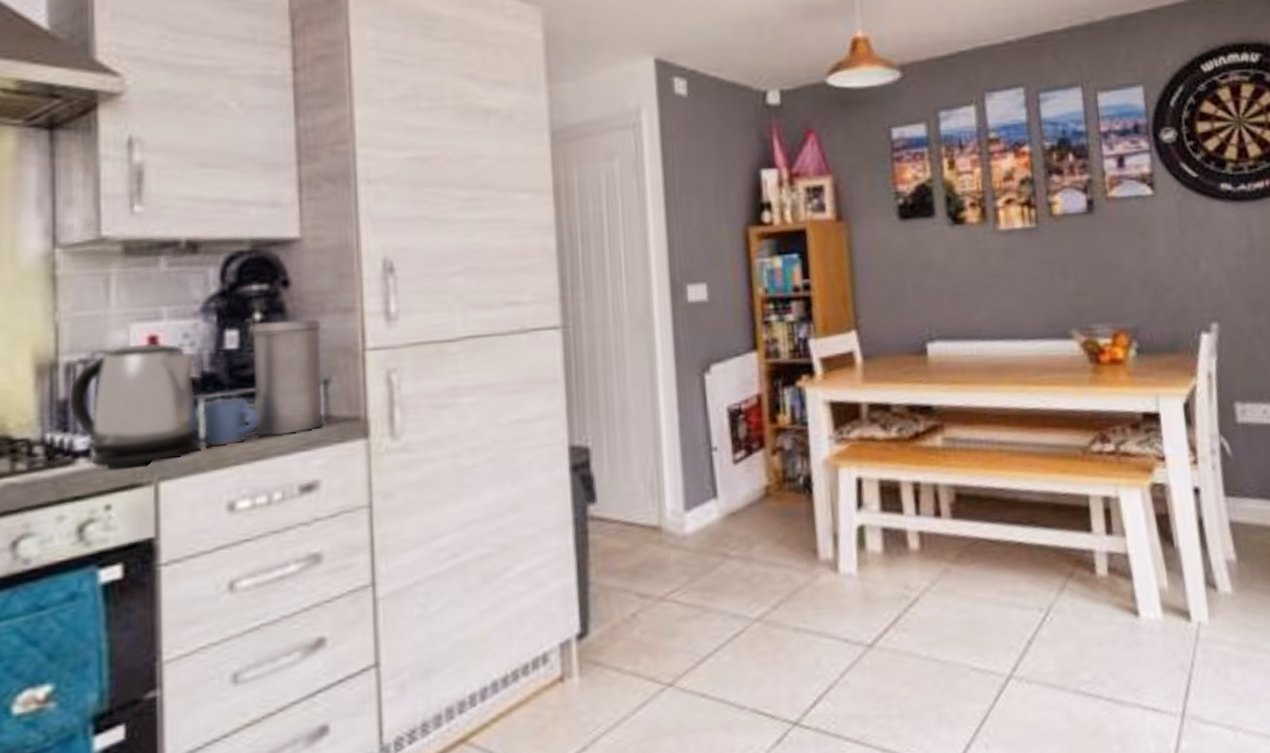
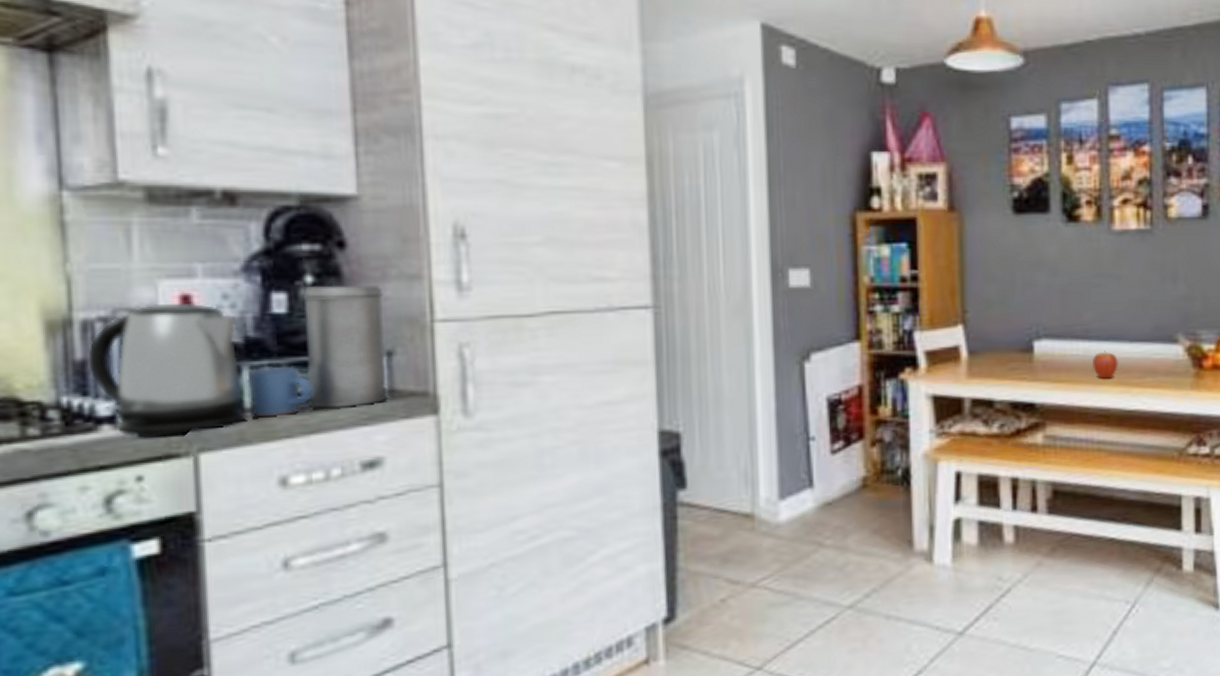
fruit: none [987,350,1014,379] -> present [1093,351,1118,380]

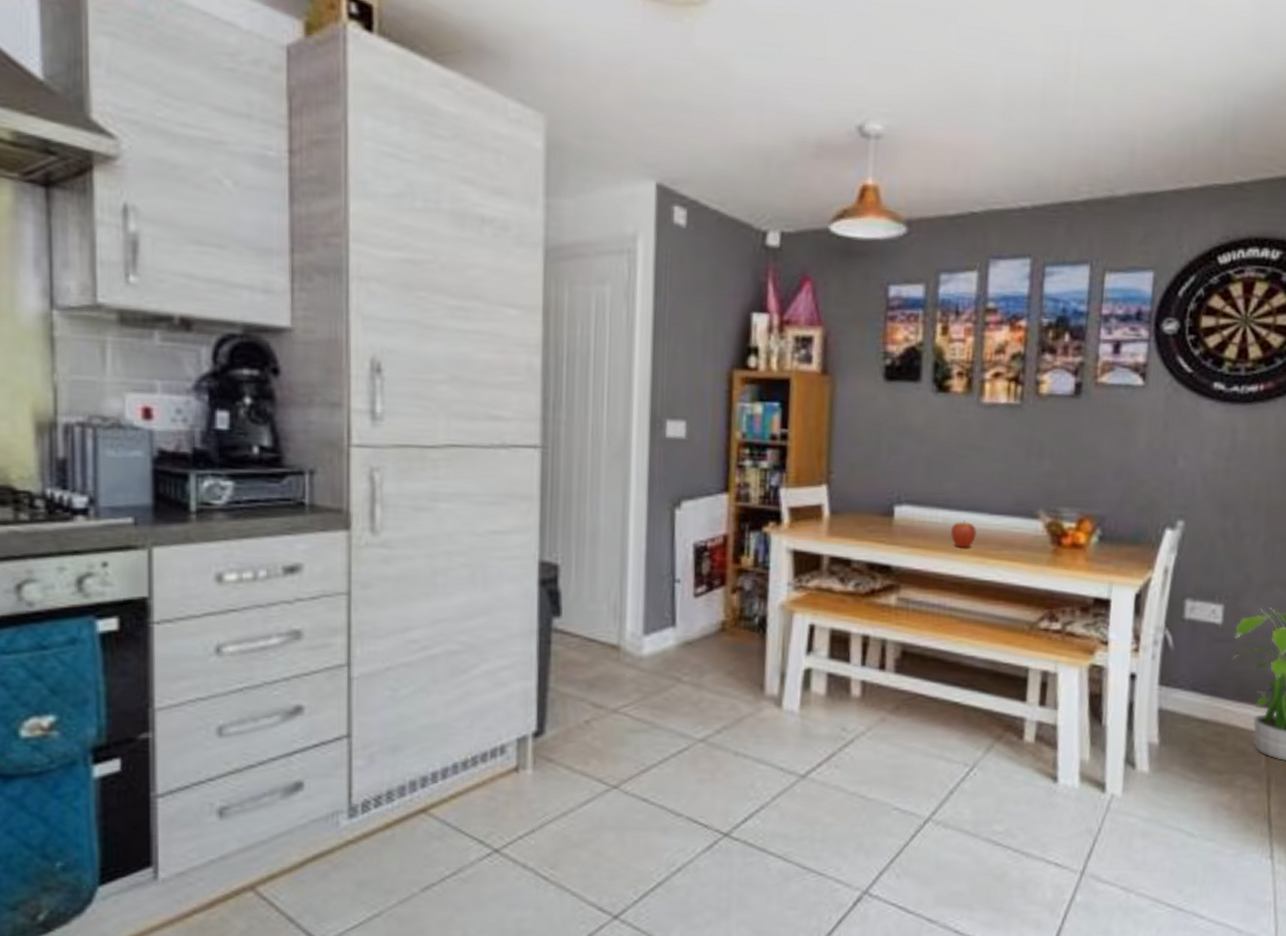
kettle: present [87,303,245,438] -> none [68,413,191,530]
mug: present [247,365,312,418] -> none [194,475,246,521]
canister: present [302,284,388,410] -> none [242,406,309,518]

